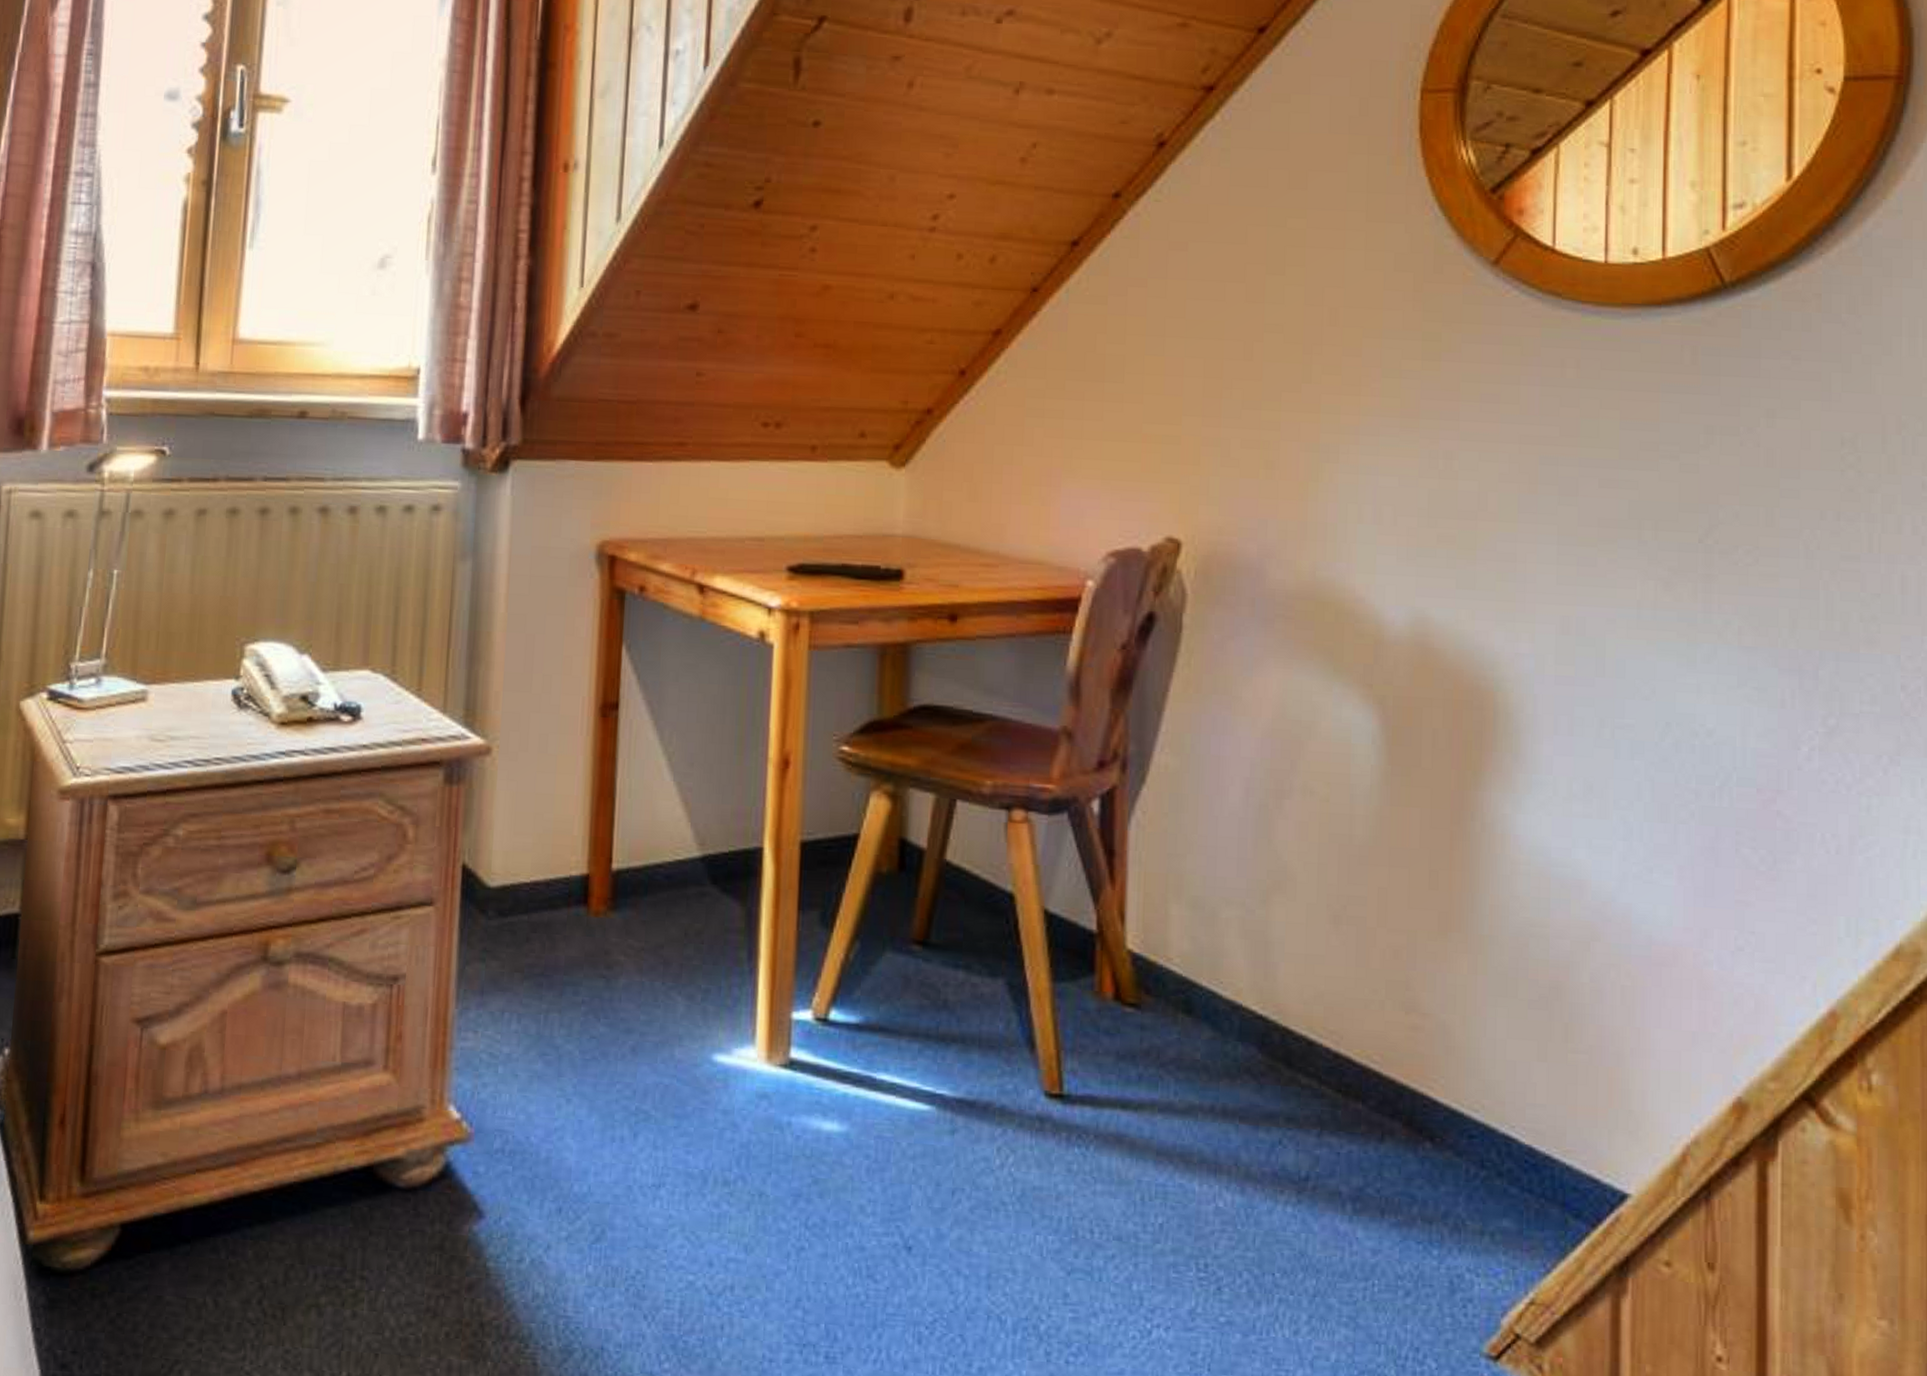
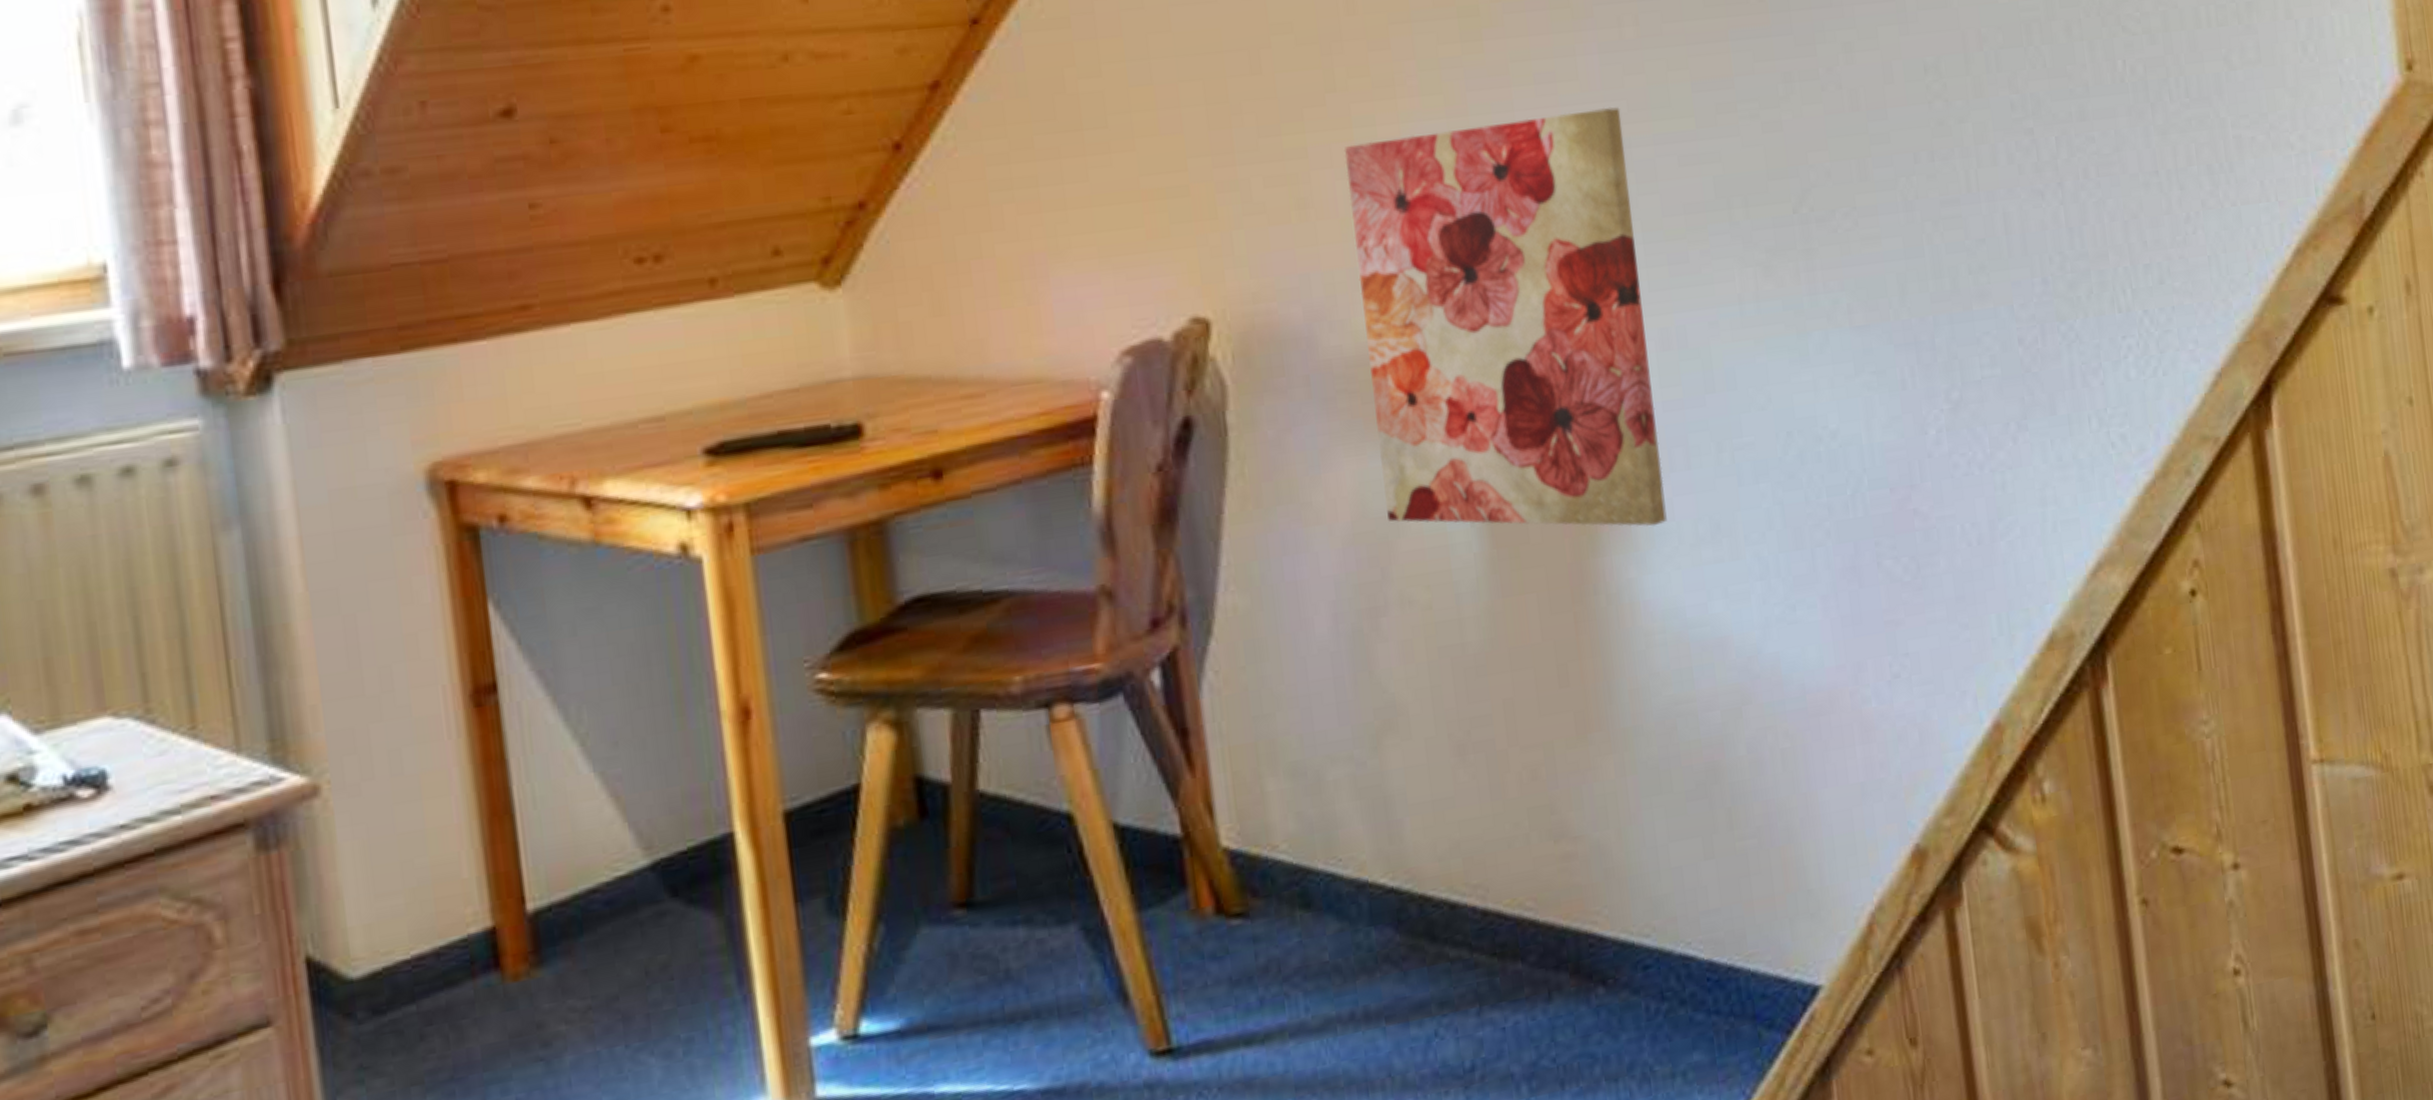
wall art: none [1303,426,1553,776] -> present [1343,106,1667,527]

